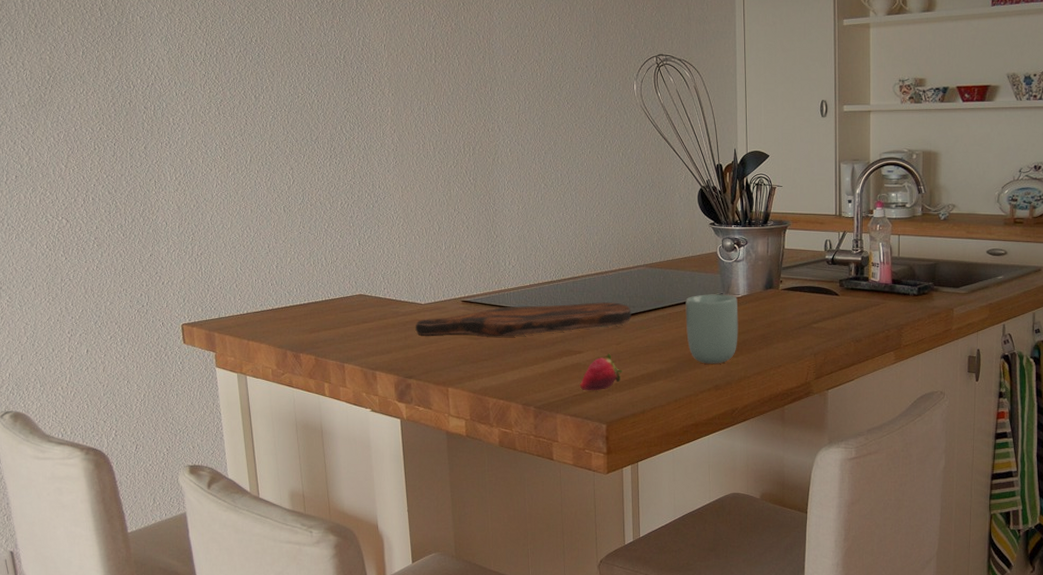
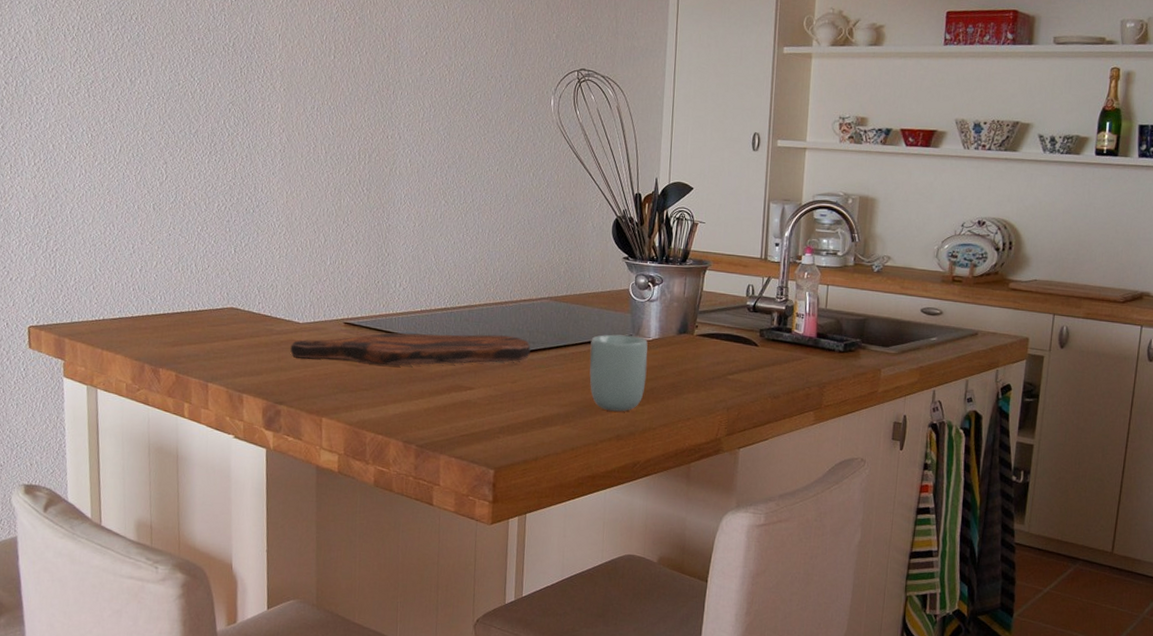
fruit: present [579,353,623,391] -> none [467,392,517,432]

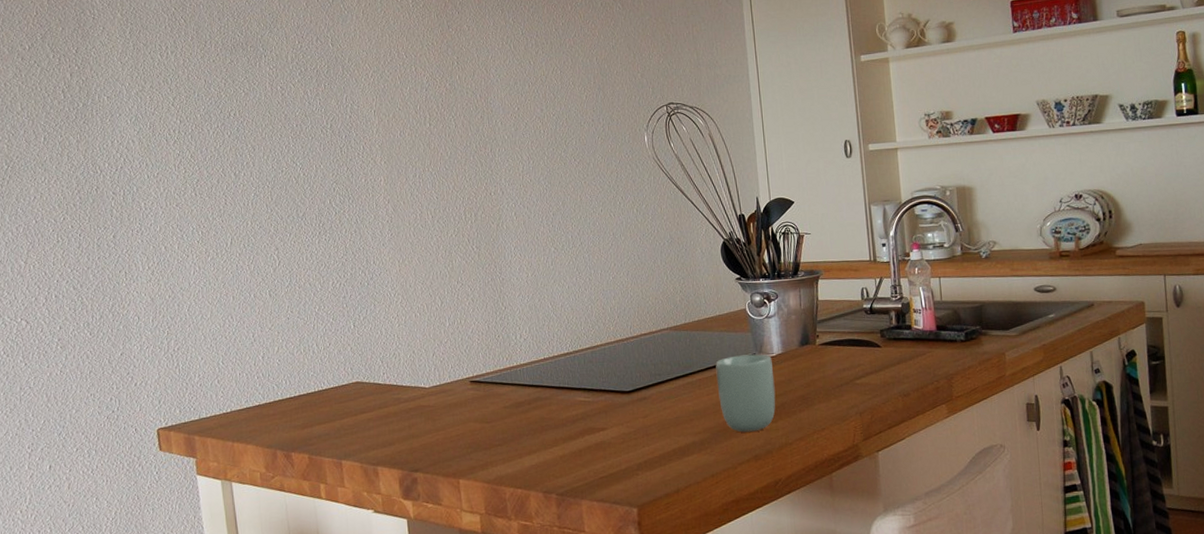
cutting board: present [290,332,531,366] -> none [420,371,658,423]

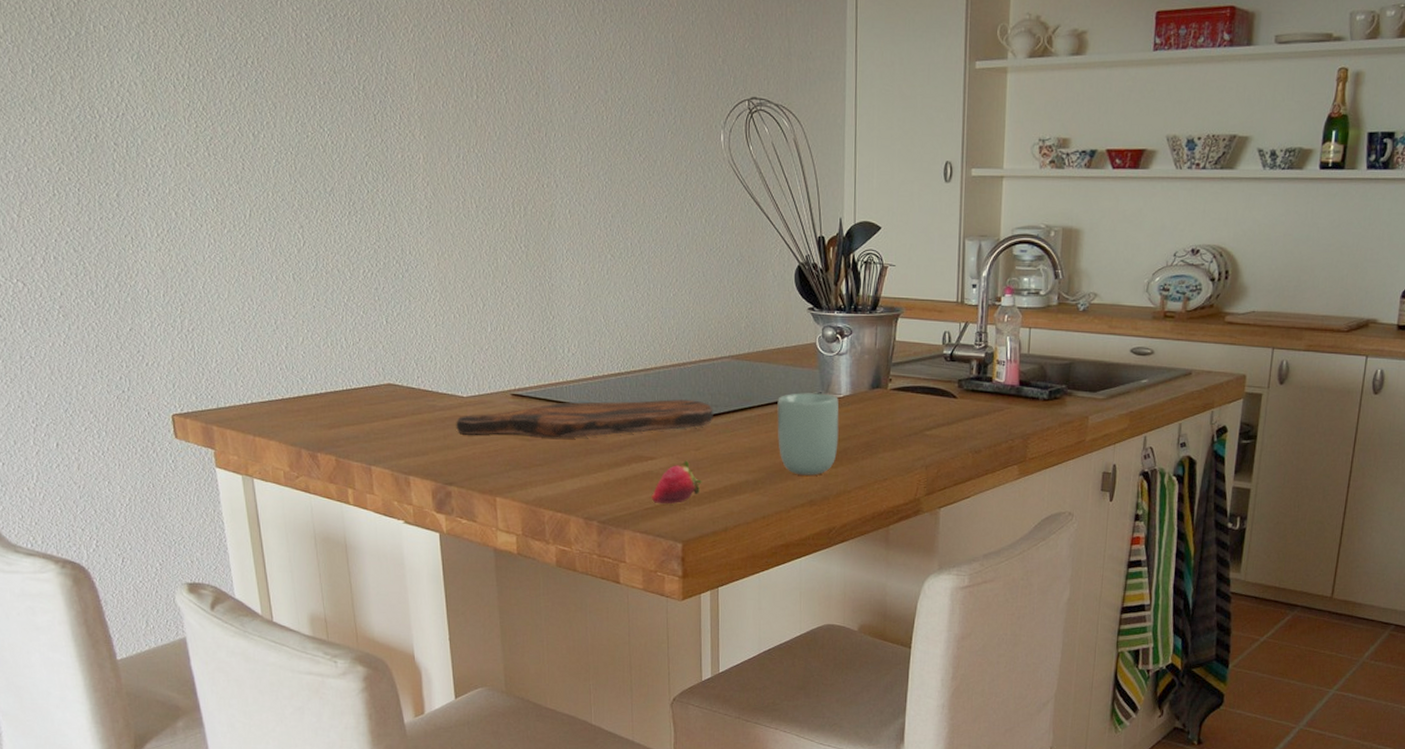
cutting board: none [420,371,658,423] -> present [456,399,713,439]
fruit: none [605,428,652,472] -> present [651,460,702,505]

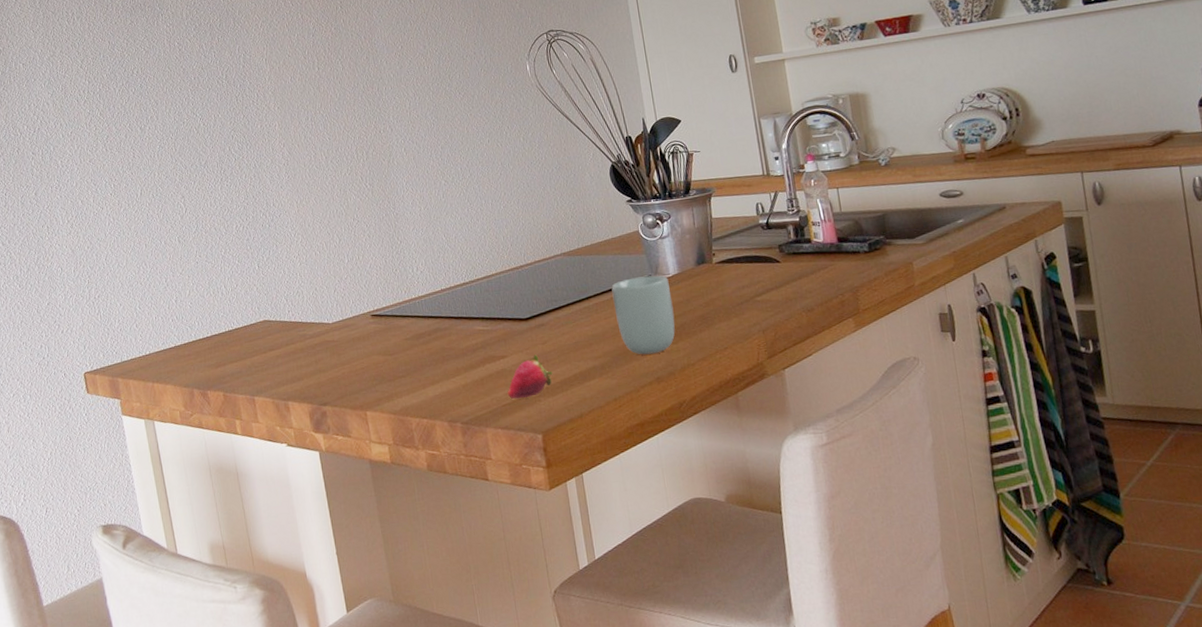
cutting board: present [456,399,713,439] -> none [325,298,555,358]

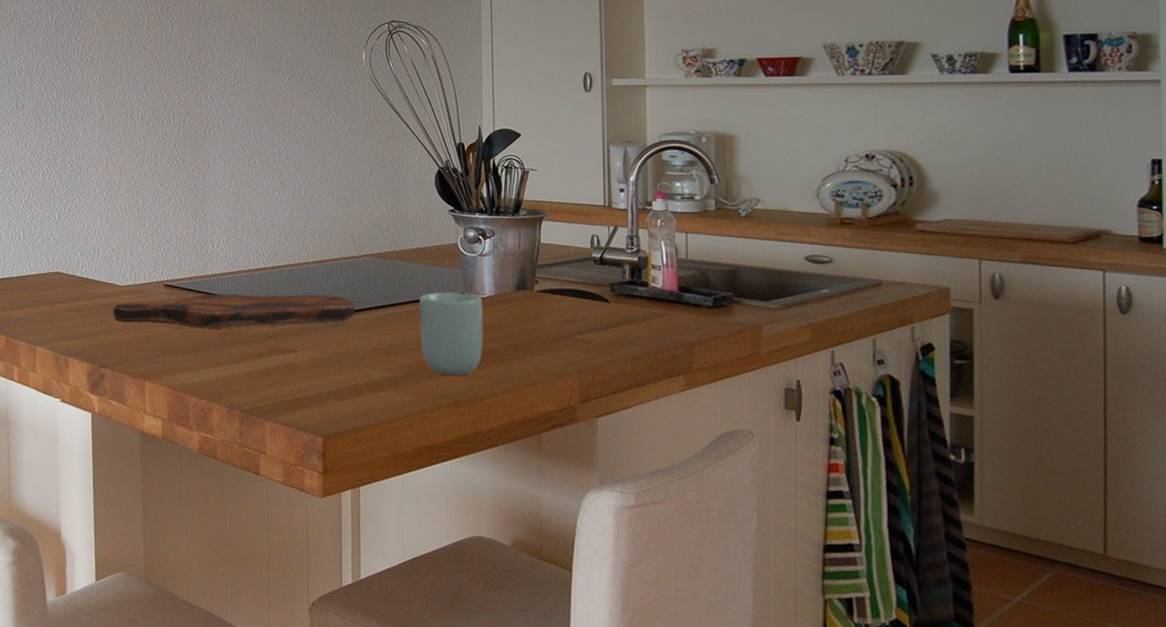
cutting board: none [325,298,555,358] -> present [113,293,355,328]
fruit: present [507,354,553,400] -> none [292,354,343,398]

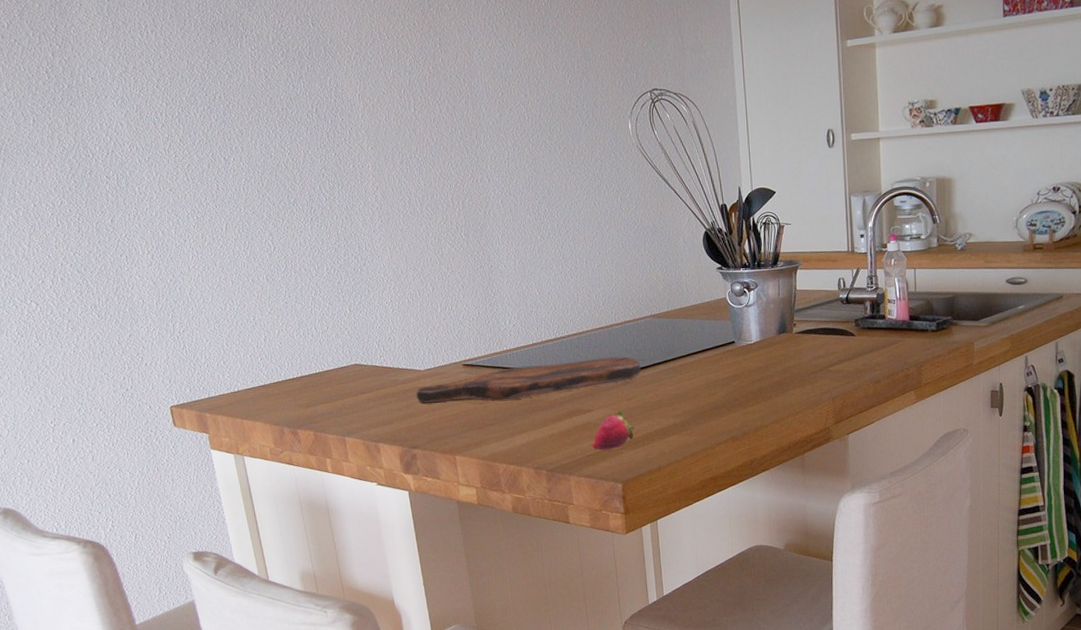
fruit: none [292,354,343,398] -> present [591,410,636,451]
cup: present [419,292,484,376] -> none [696,341,753,415]

